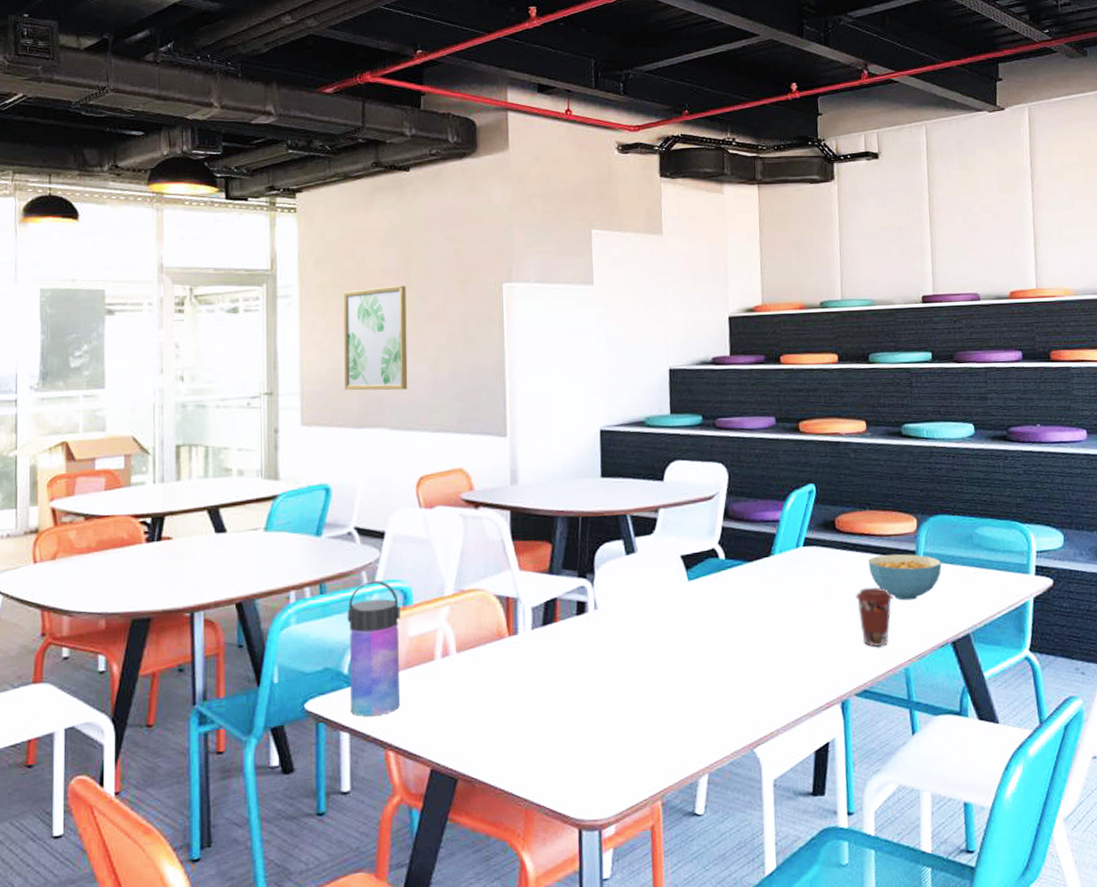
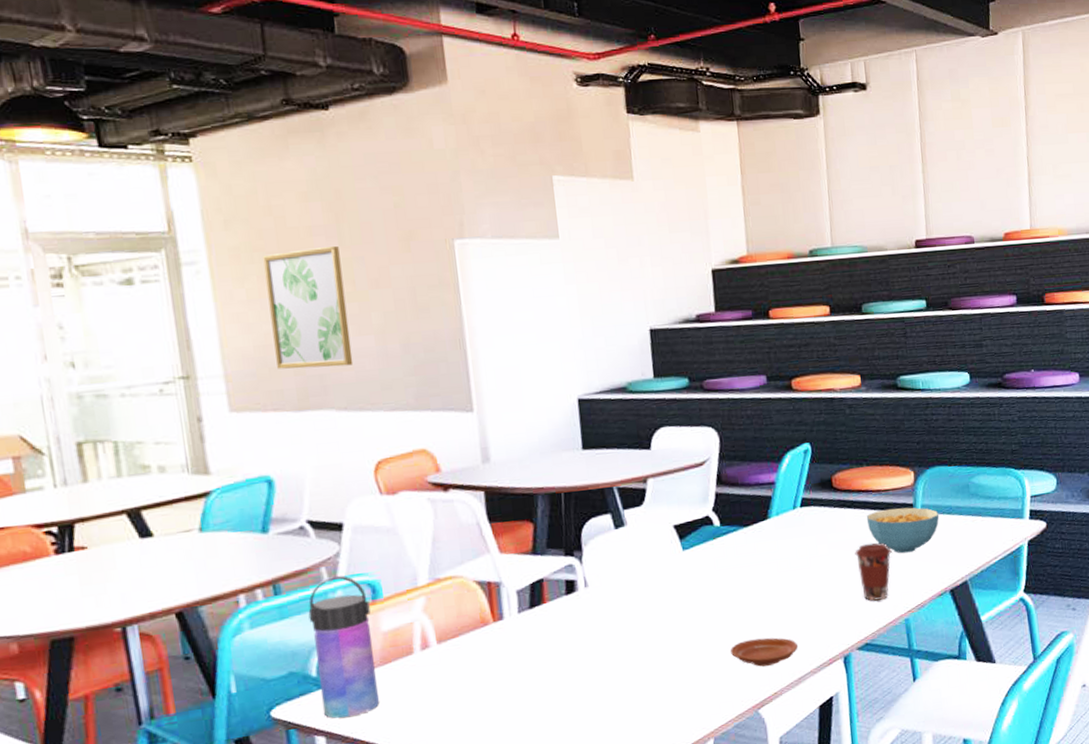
plate: none [729,675,797,704] -> present [730,637,799,667]

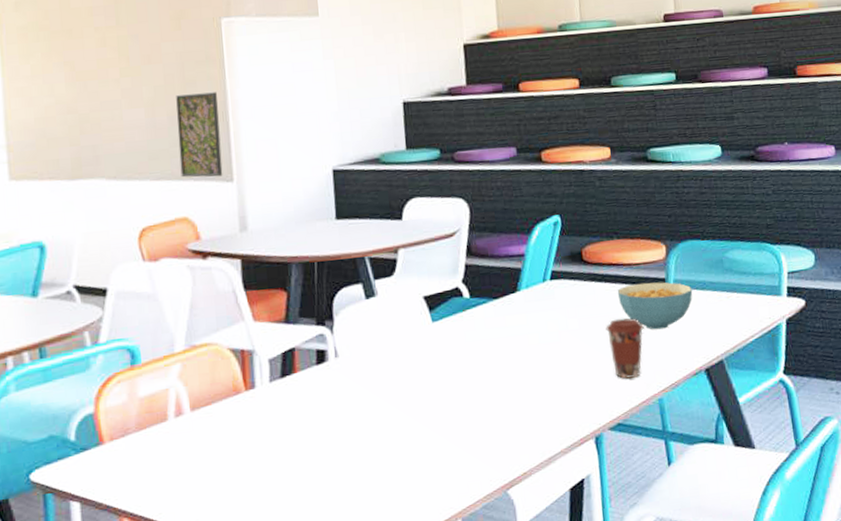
wall art: present [263,245,354,369] -> none [48,24,124,140]
water bottle: present [308,575,379,718] -> none [70,339,133,484]
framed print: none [408,318,462,408] -> present [176,92,223,178]
plate: present [730,637,799,667] -> none [479,414,549,445]

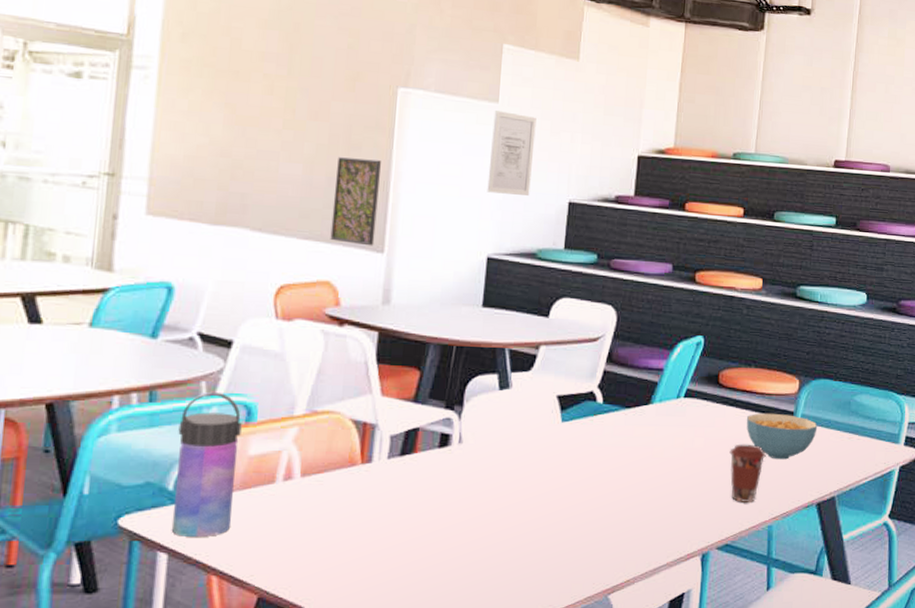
water bottle: none [70,339,133,484] -> present [171,391,242,537]
wall art: none [316,23,364,106] -> present [487,110,536,196]

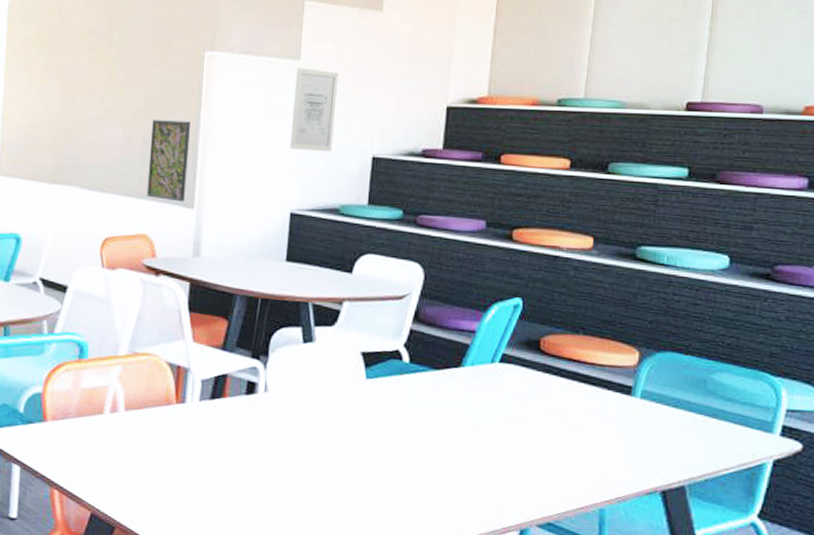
water bottle: present [171,391,242,537] -> none [22,329,76,456]
coffee cup: present [729,444,766,502] -> none [553,416,597,481]
cereal bowl: present [746,413,818,460] -> none [573,385,663,439]

